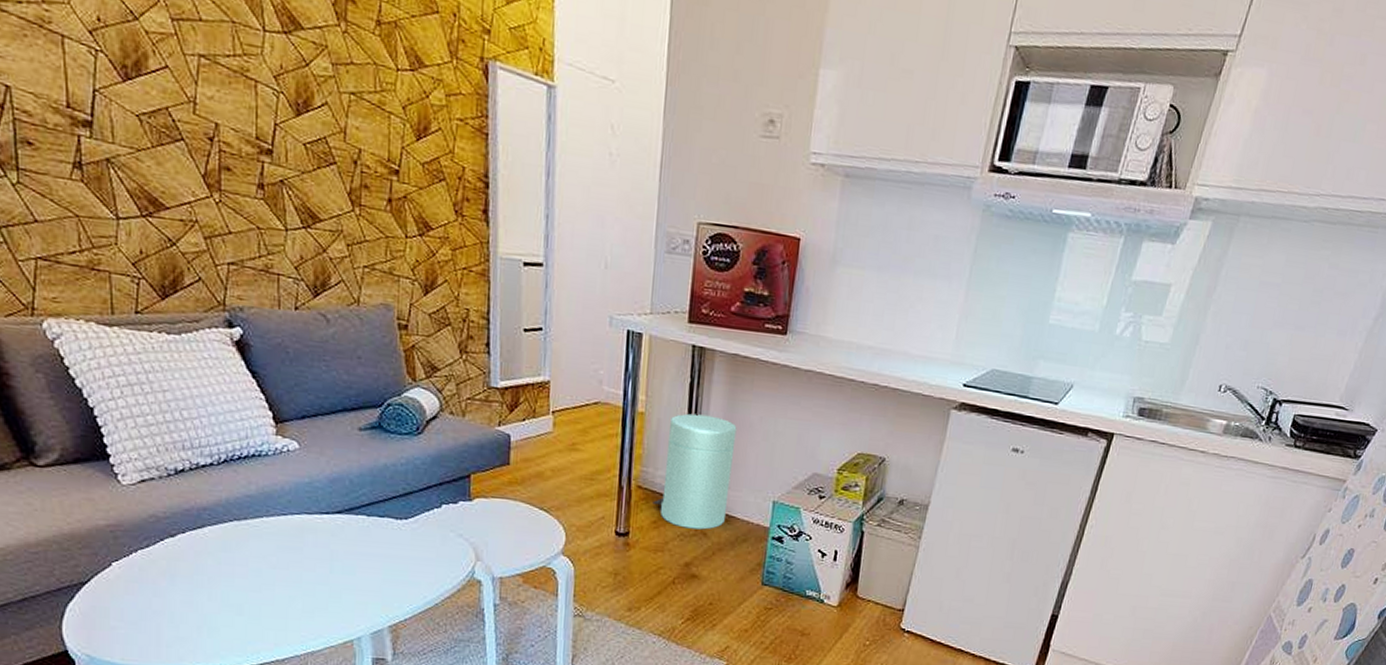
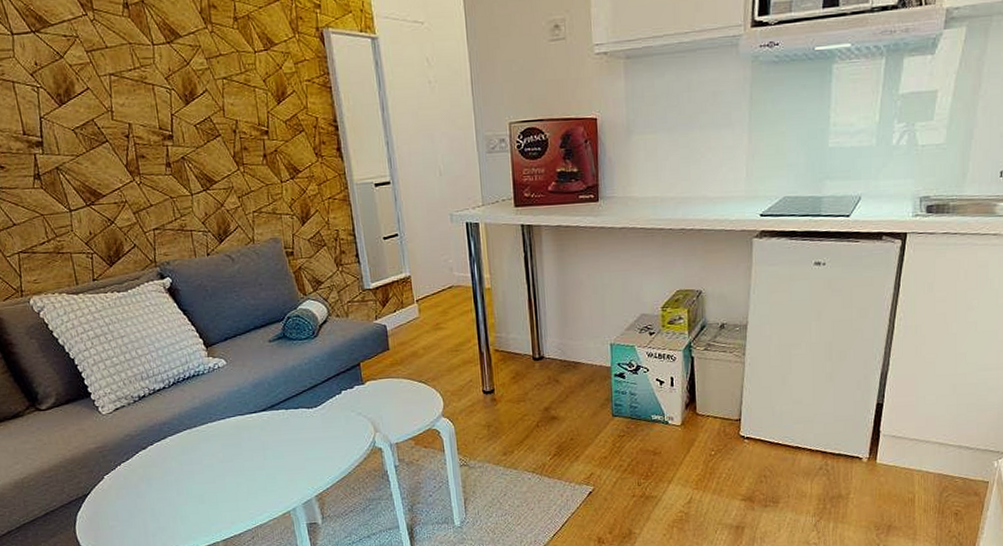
trash can: present [652,413,737,530] -> none [509,280,572,379]

